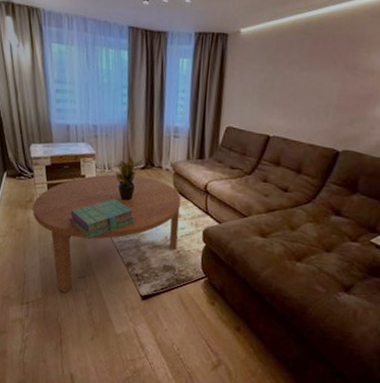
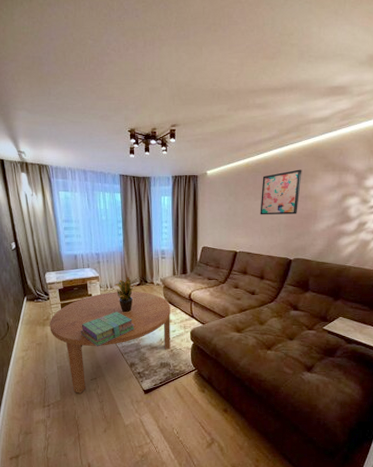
wall art: none [304,34,366,94] -> present [260,169,302,215]

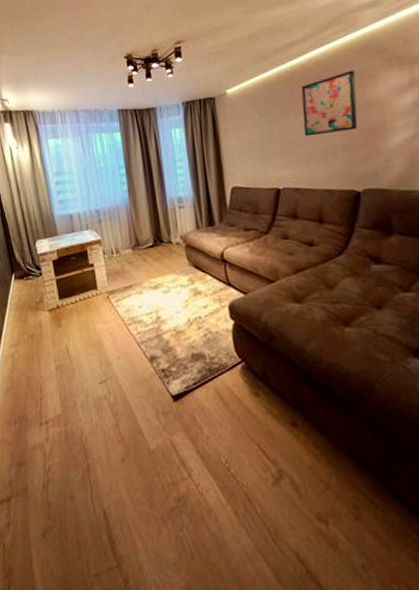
coffee table: present [50,291,170,393] -> none [43,254,203,404]
stack of books: present [80,312,135,347] -> none [82,285,152,336]
potted plant: present [114,277,137,313] -> none [120,237,150,286]

